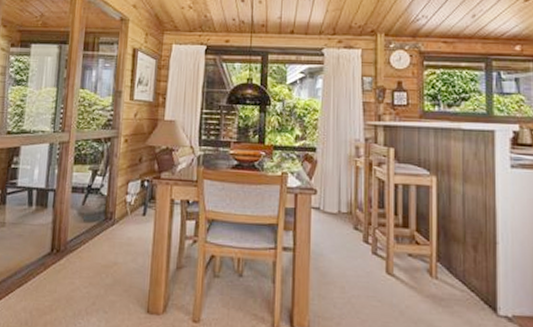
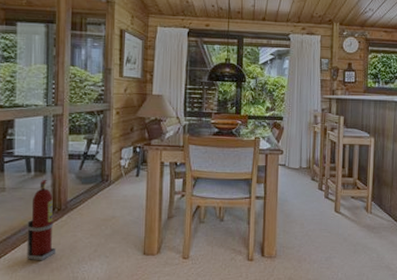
fire extinguisher: none [20,214,53,310] -> present [26,179,57,260]

